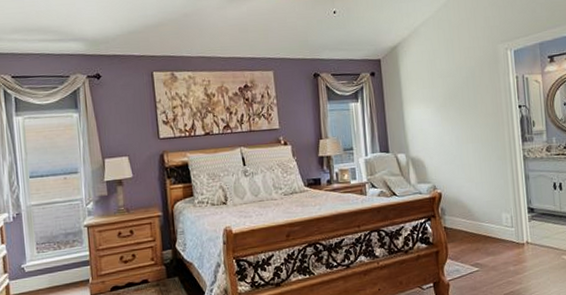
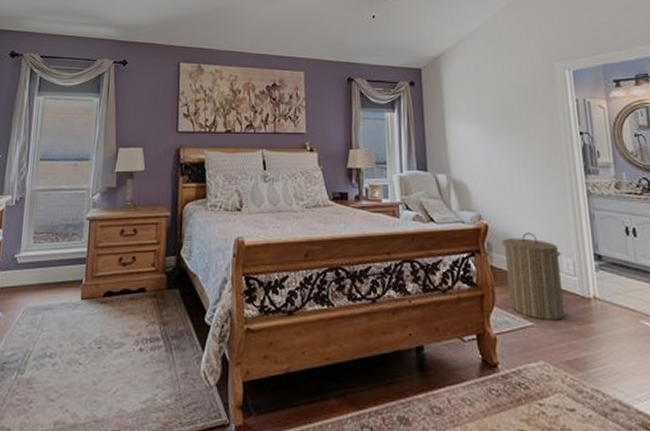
laundry hamper: none [453,195,504,265] -> present [502,232,566,320]

